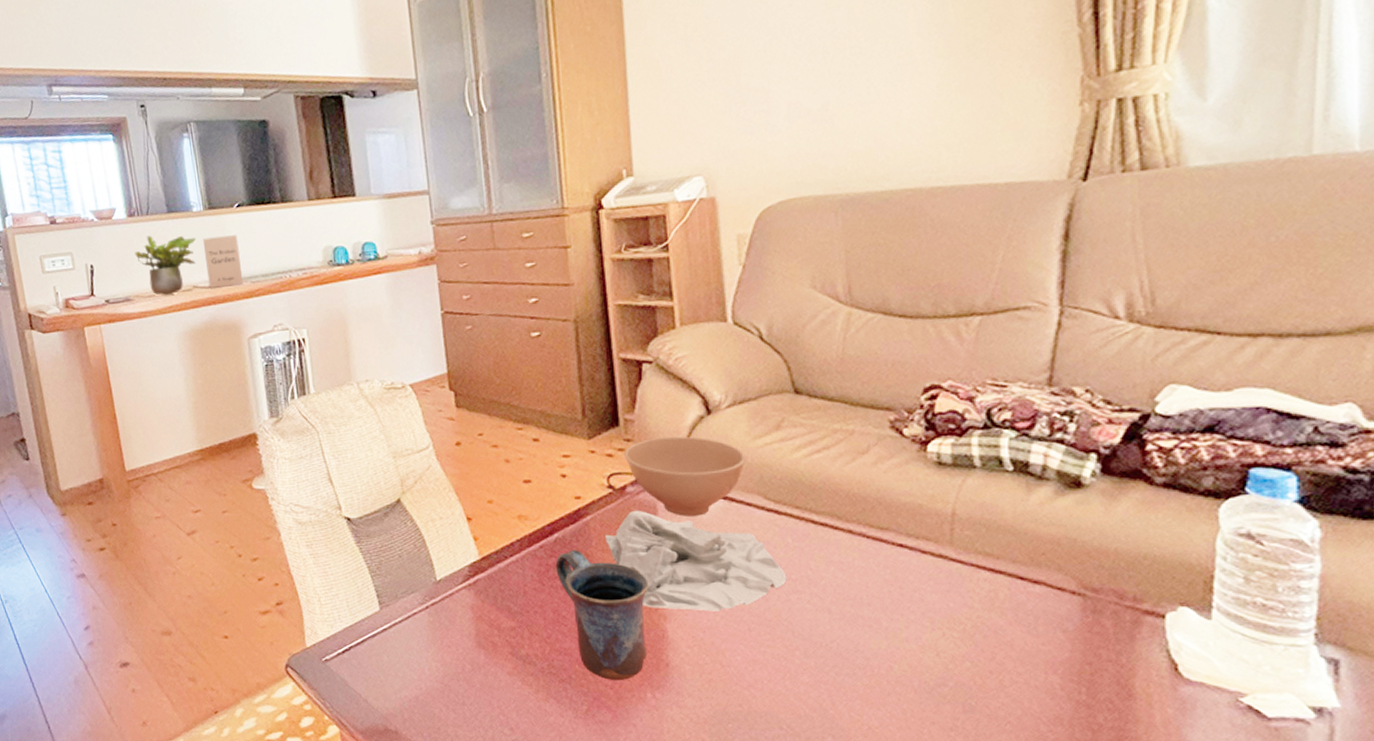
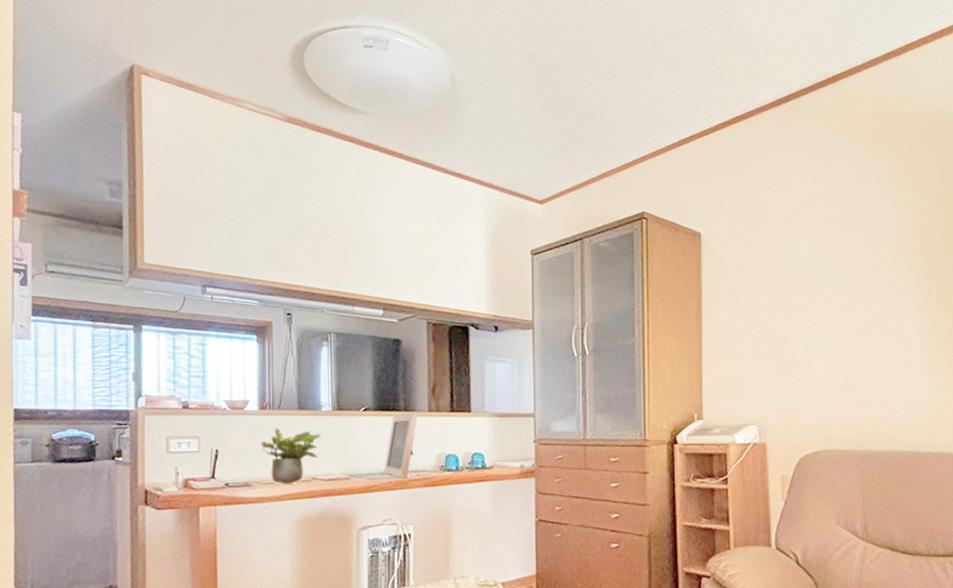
book: present [202,235,243,288] -> none [327,435,360,481]
picture frame: none [266,203,298,279] -> present [383,412,418,478]

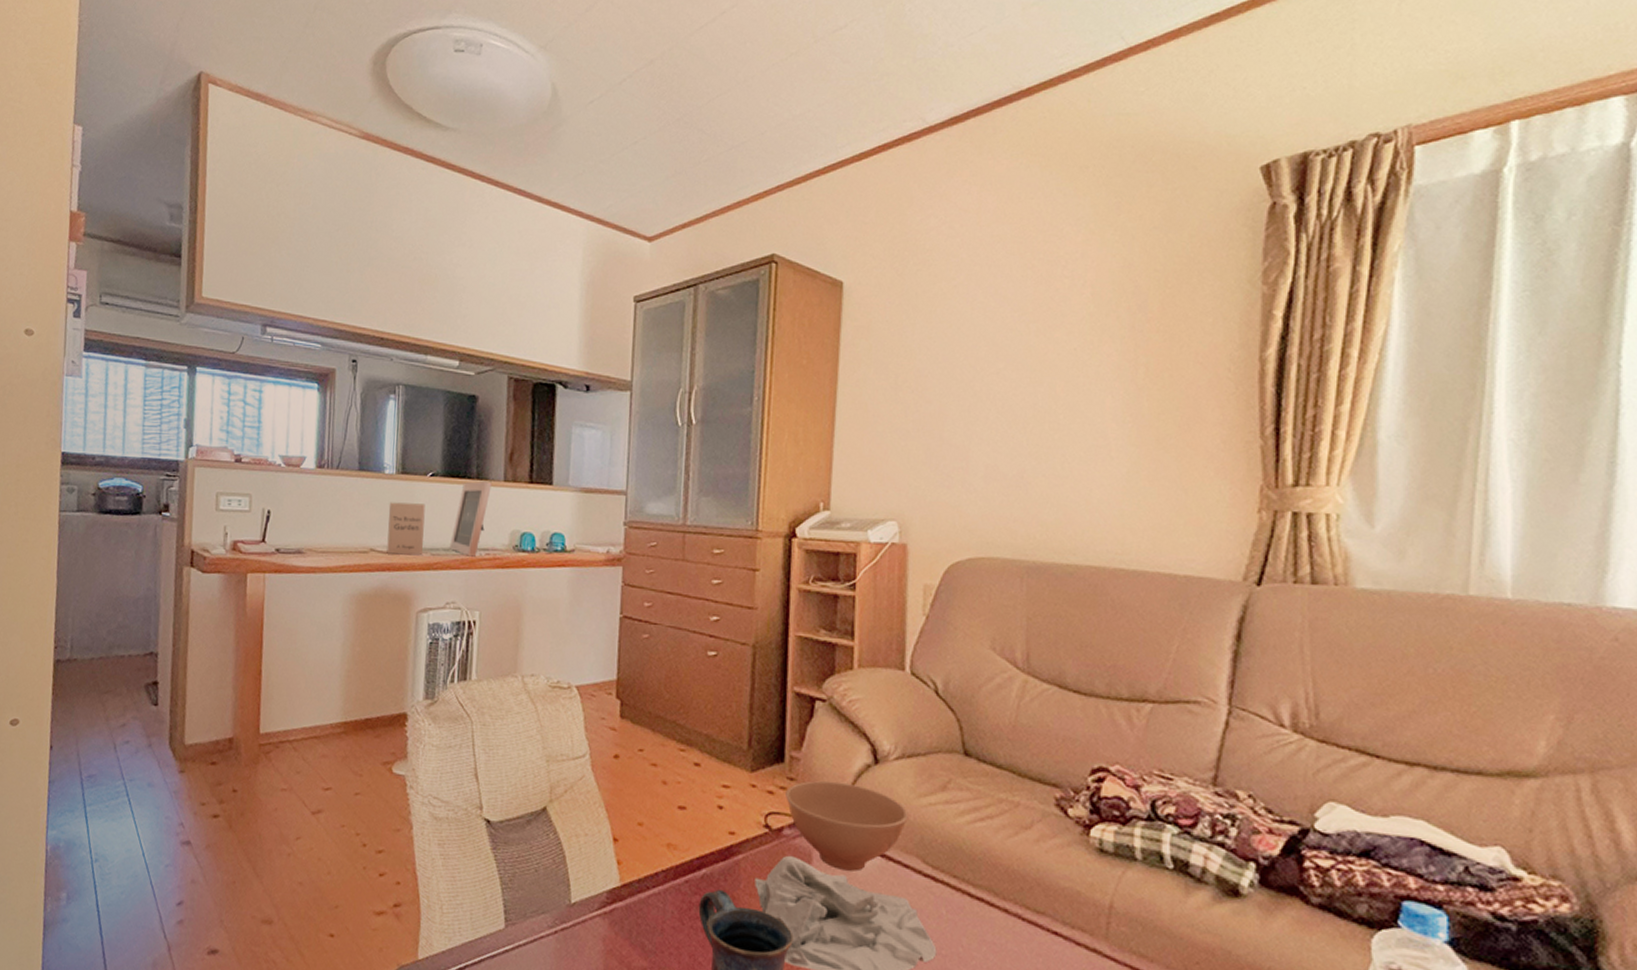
potted plant: present [261,428,321,483] -> none [316,490,382,554]
book: none [327,435,360,481] -> present [387,502,426,555]

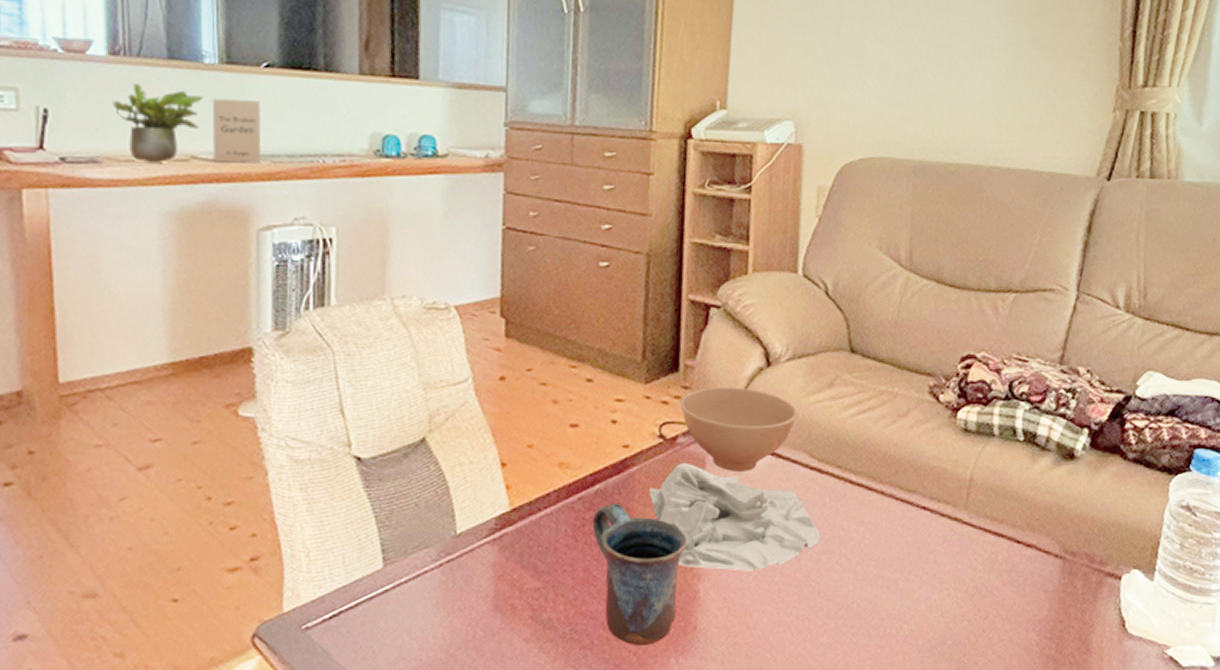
potted plant: none [316,490,382,554] -> present [113,83,203,163]
picture frame: present [448,481,492,557] -> none [293,73,344,164]

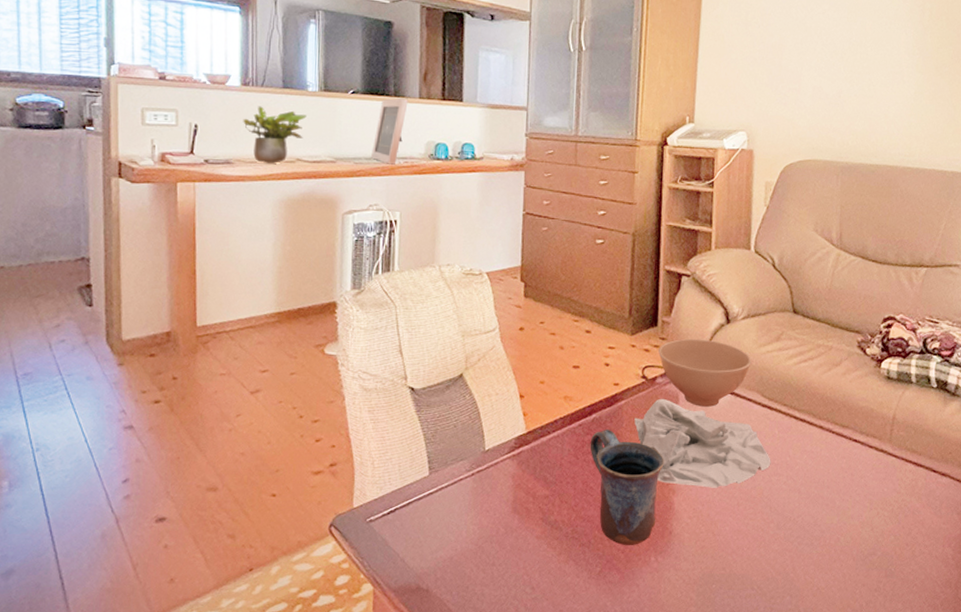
book: present [212,98,261,163] -> none [312,117,348,164]
picture frame: none [293,73,344,164] -> present [370,98,408,165]

